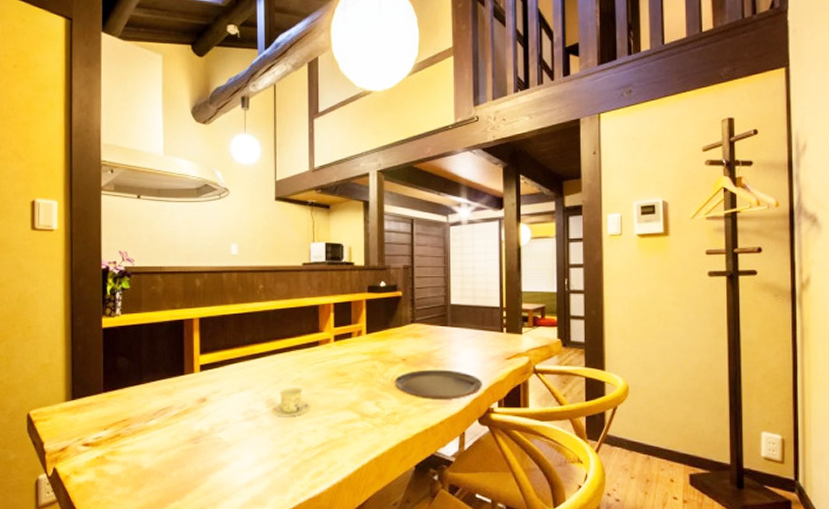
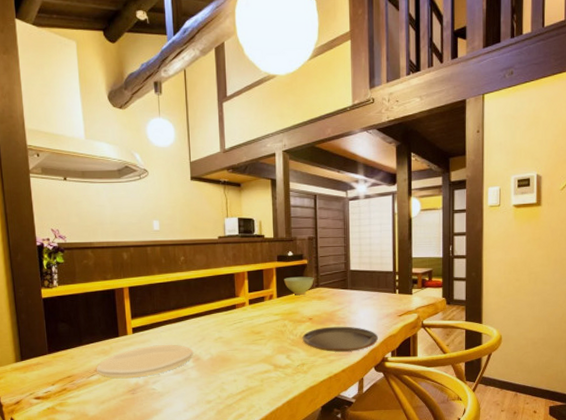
plate: none [155,386,268,425] -> present [96,345,193,379]
cup and saucer: present [271,387,311,416] -> none [197,345,231,370]
bowl: none [374,310,409,331] -> present [283,276,314,295]

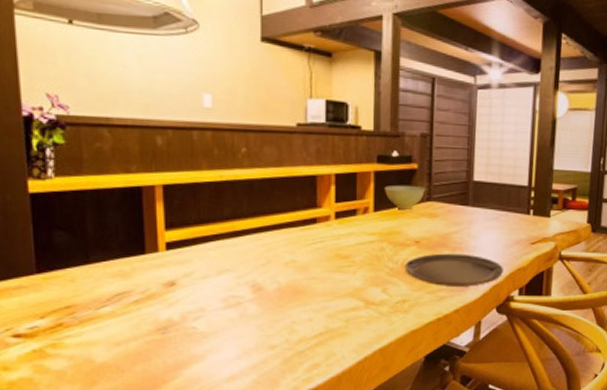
plate: present [96,345,193,379] -> none [109,268,253,312]

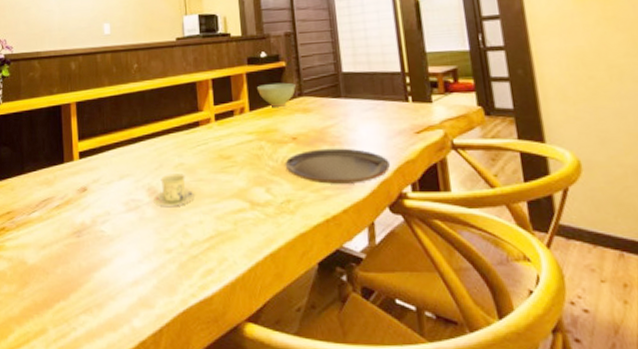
cup and saucer: none [258,271,307,304] -> present [154,174,196,206]

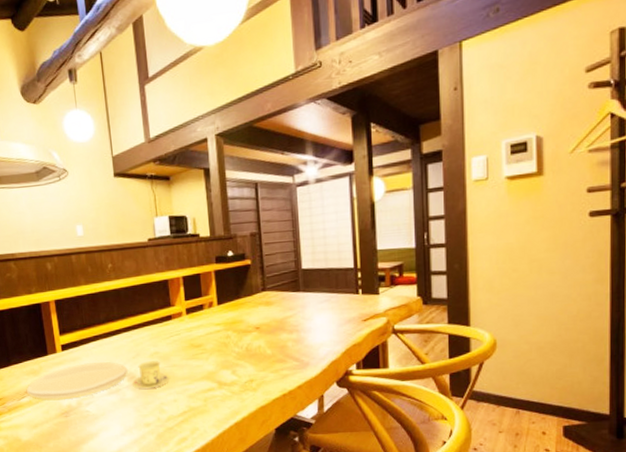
plate: none [37,173,149,217] -> present [26,362,128,401]
bowl: present [256,82,296,107] -> none [224,279,260,301]
plate: present [285,148,390,184] -> none [249,335,339,366]

